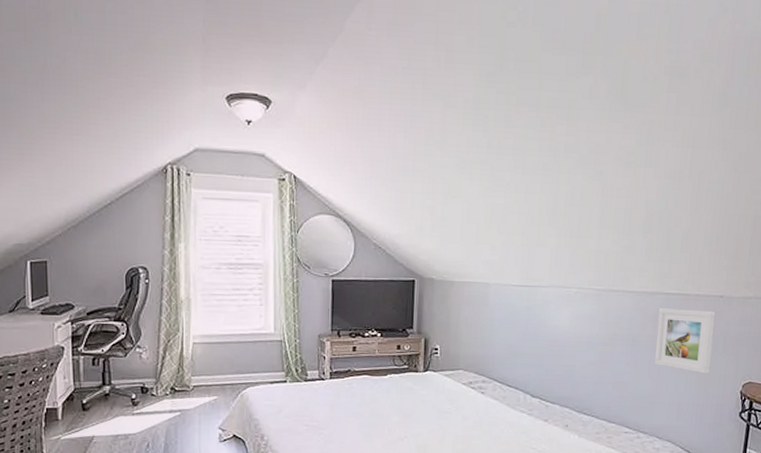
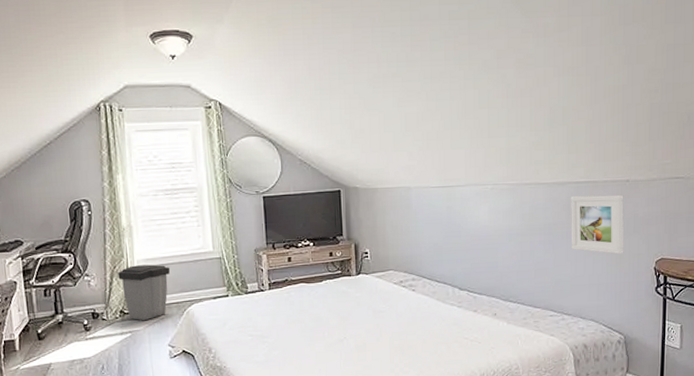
trash can: none [172,341,228,401] -> present [118,264,171,321]

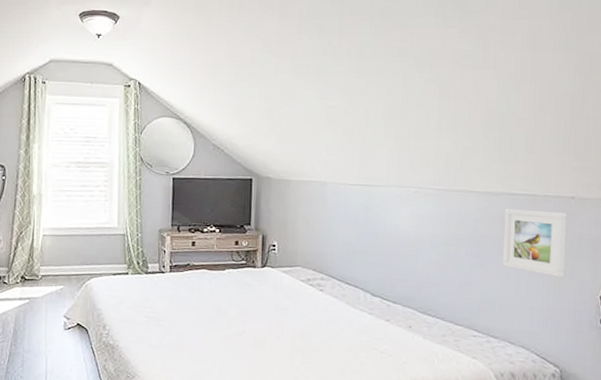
trash can: present [118,264,171,321] -> none [23,233,74,289]

